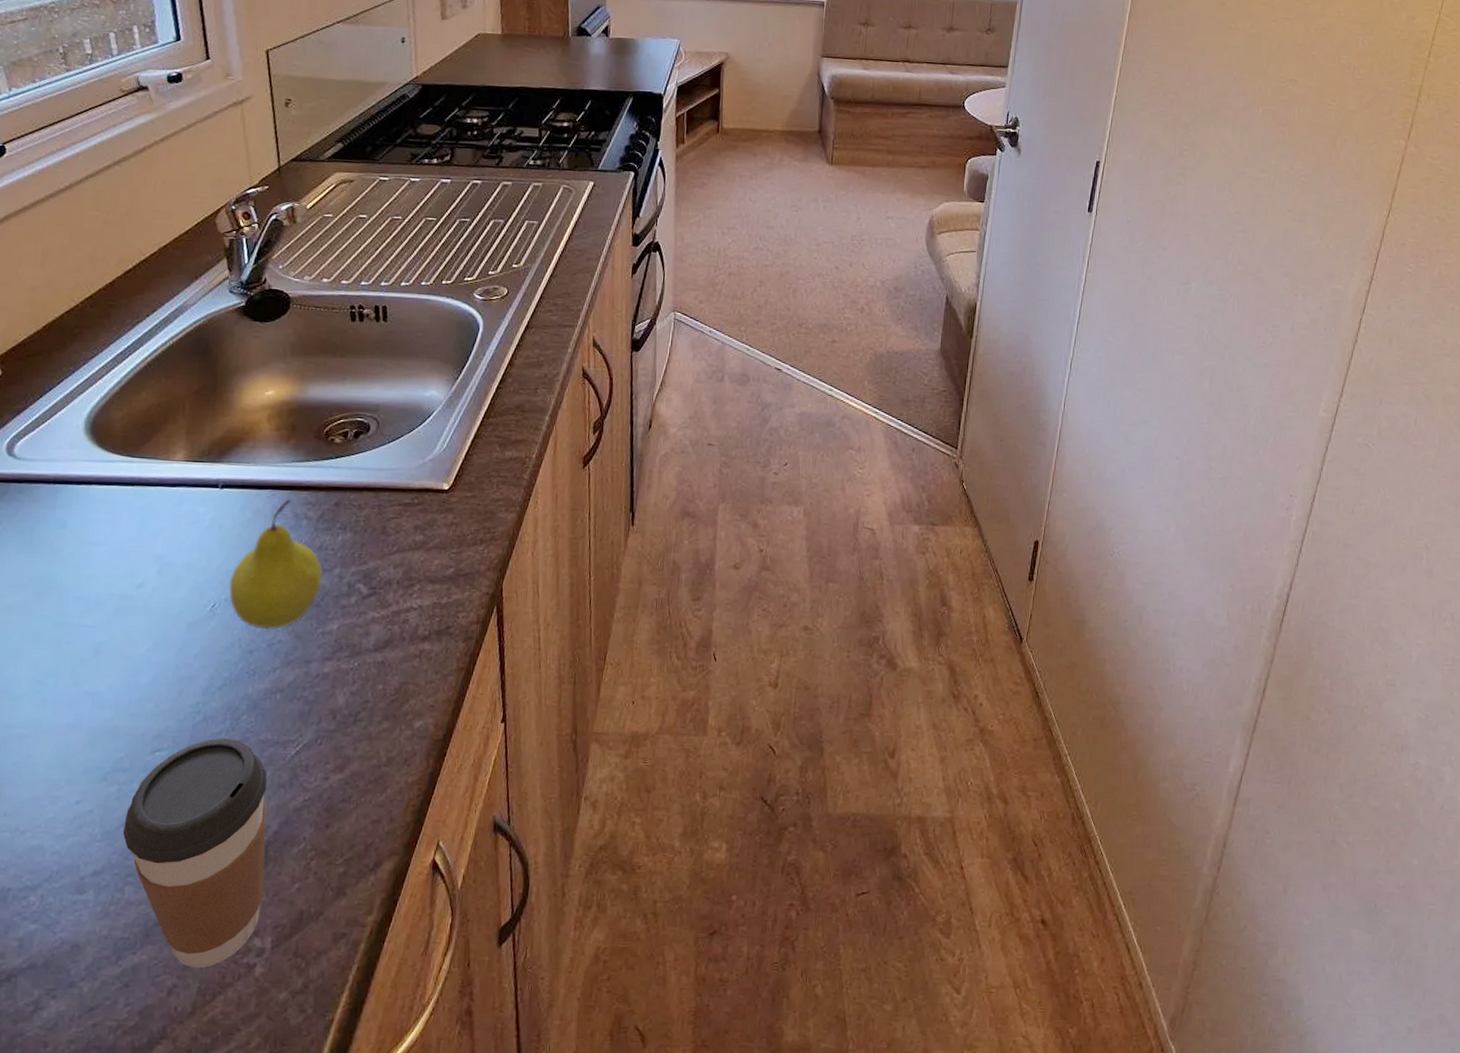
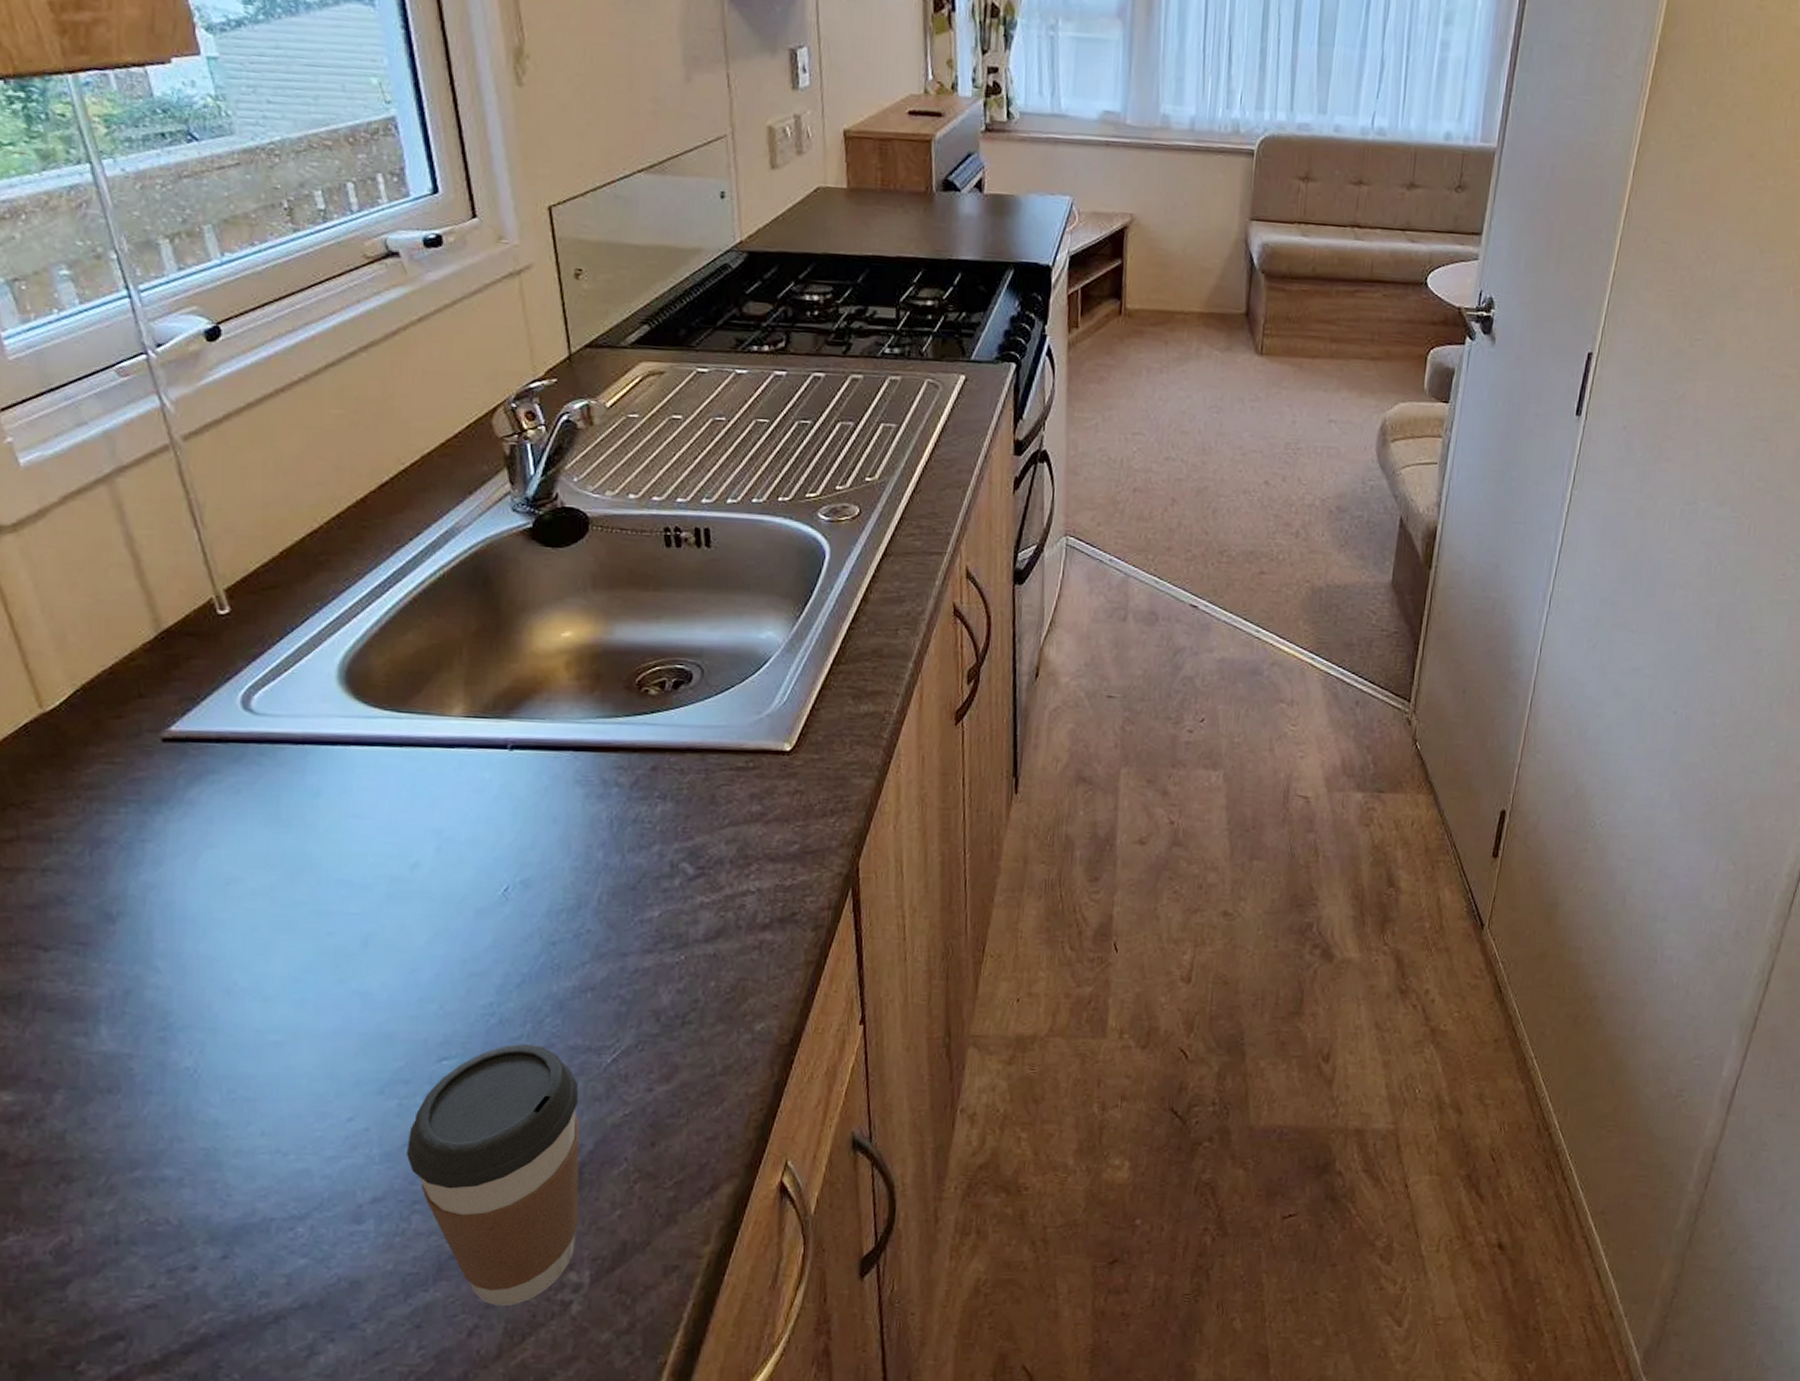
fruit: present [229,499,324,629] -> none [524,763,640,917]

